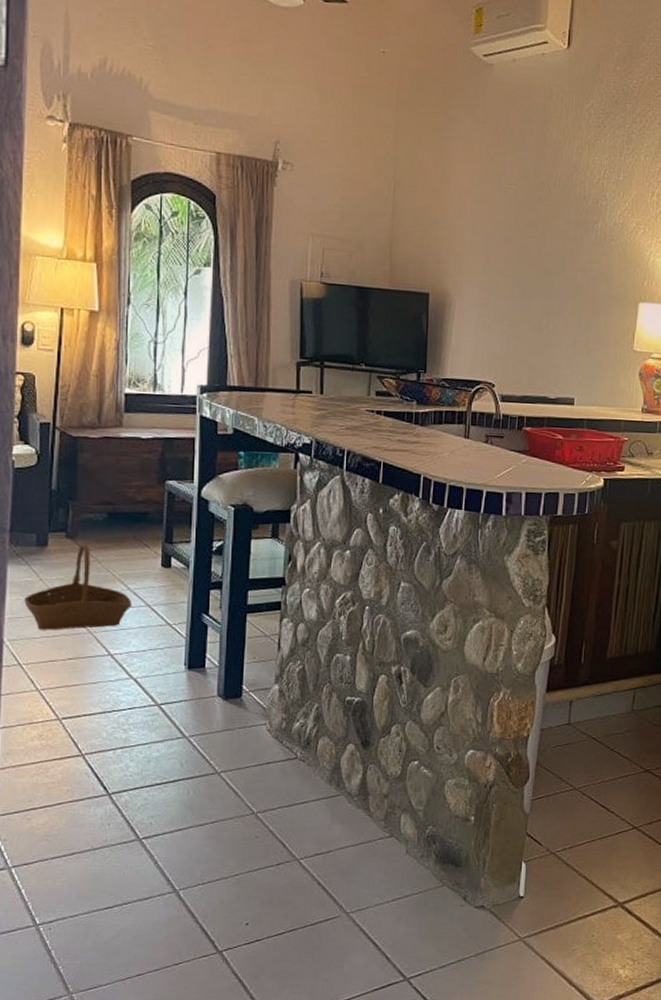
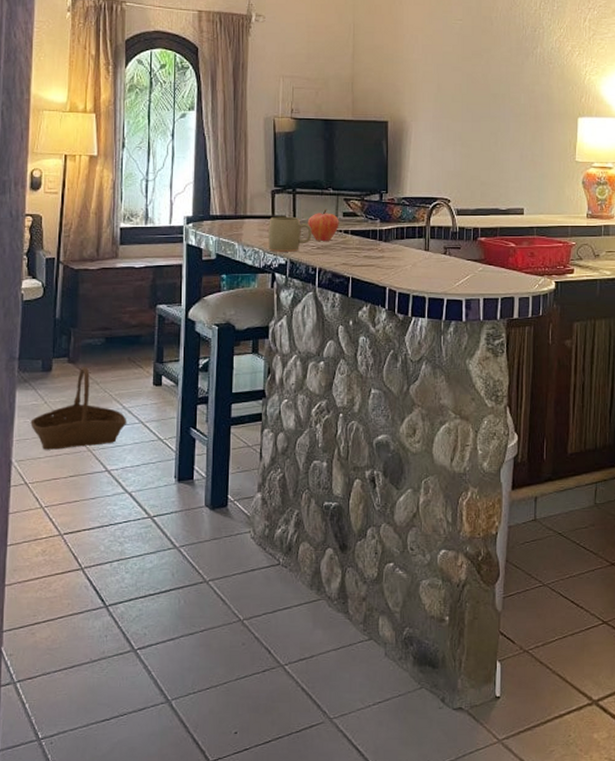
mug: none [292,391,341,431] -> present [268,216,312,252]
fruit: none [336,386,372,423] -> present [307,209,339,242]

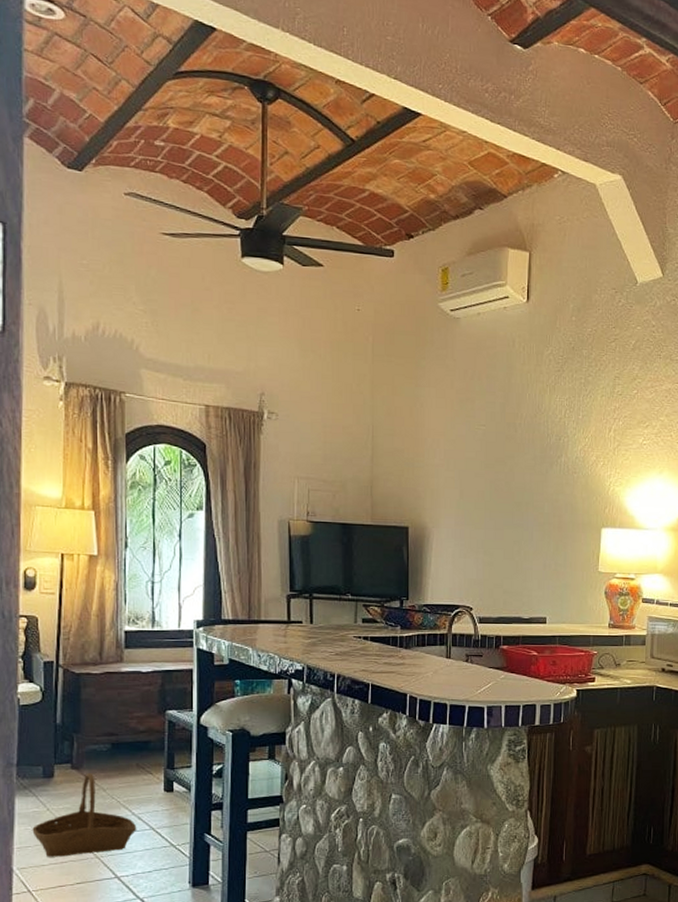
mug: present [268,216,312,252] -> none [284,621,330,658]
fruit: present [307,209,339,242] -> none [325,615,358,648]

